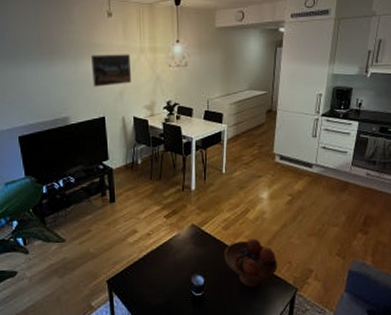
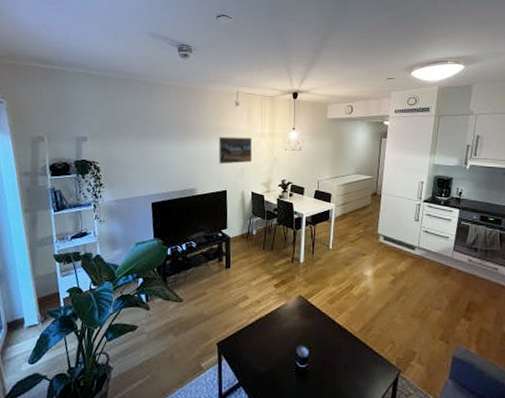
fruit bowl: present [223,238,278,287] -> none [328,314,381,364]

